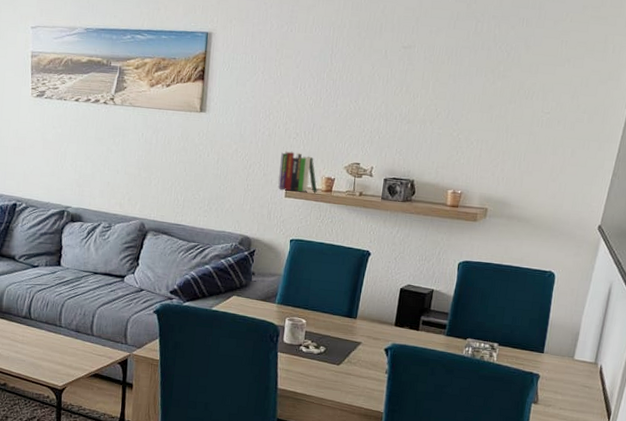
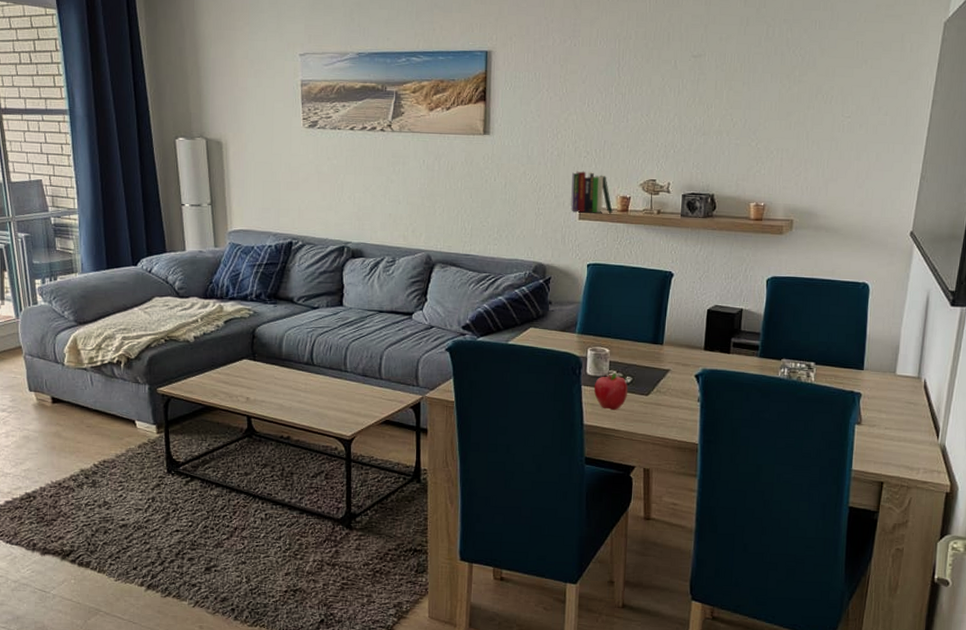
fruit: none [289,342,322,377] -> present [593,373,629,410]

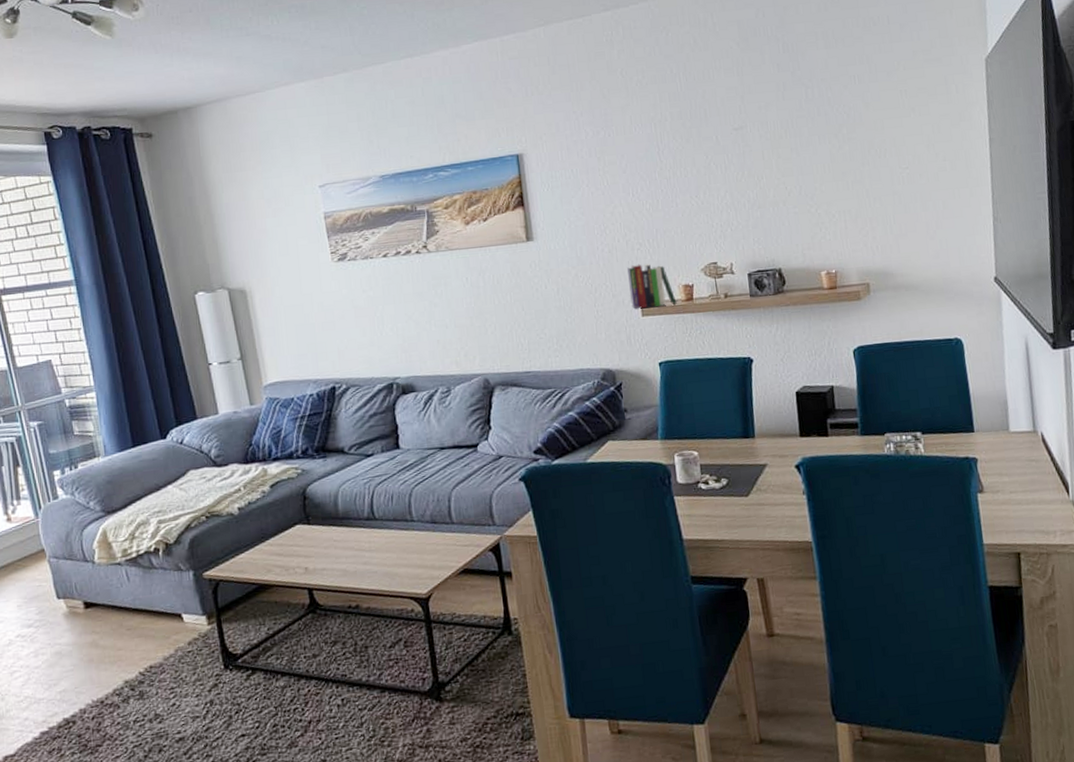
fruit: present [593,373,629,410] -> none [687,477,726,519]

